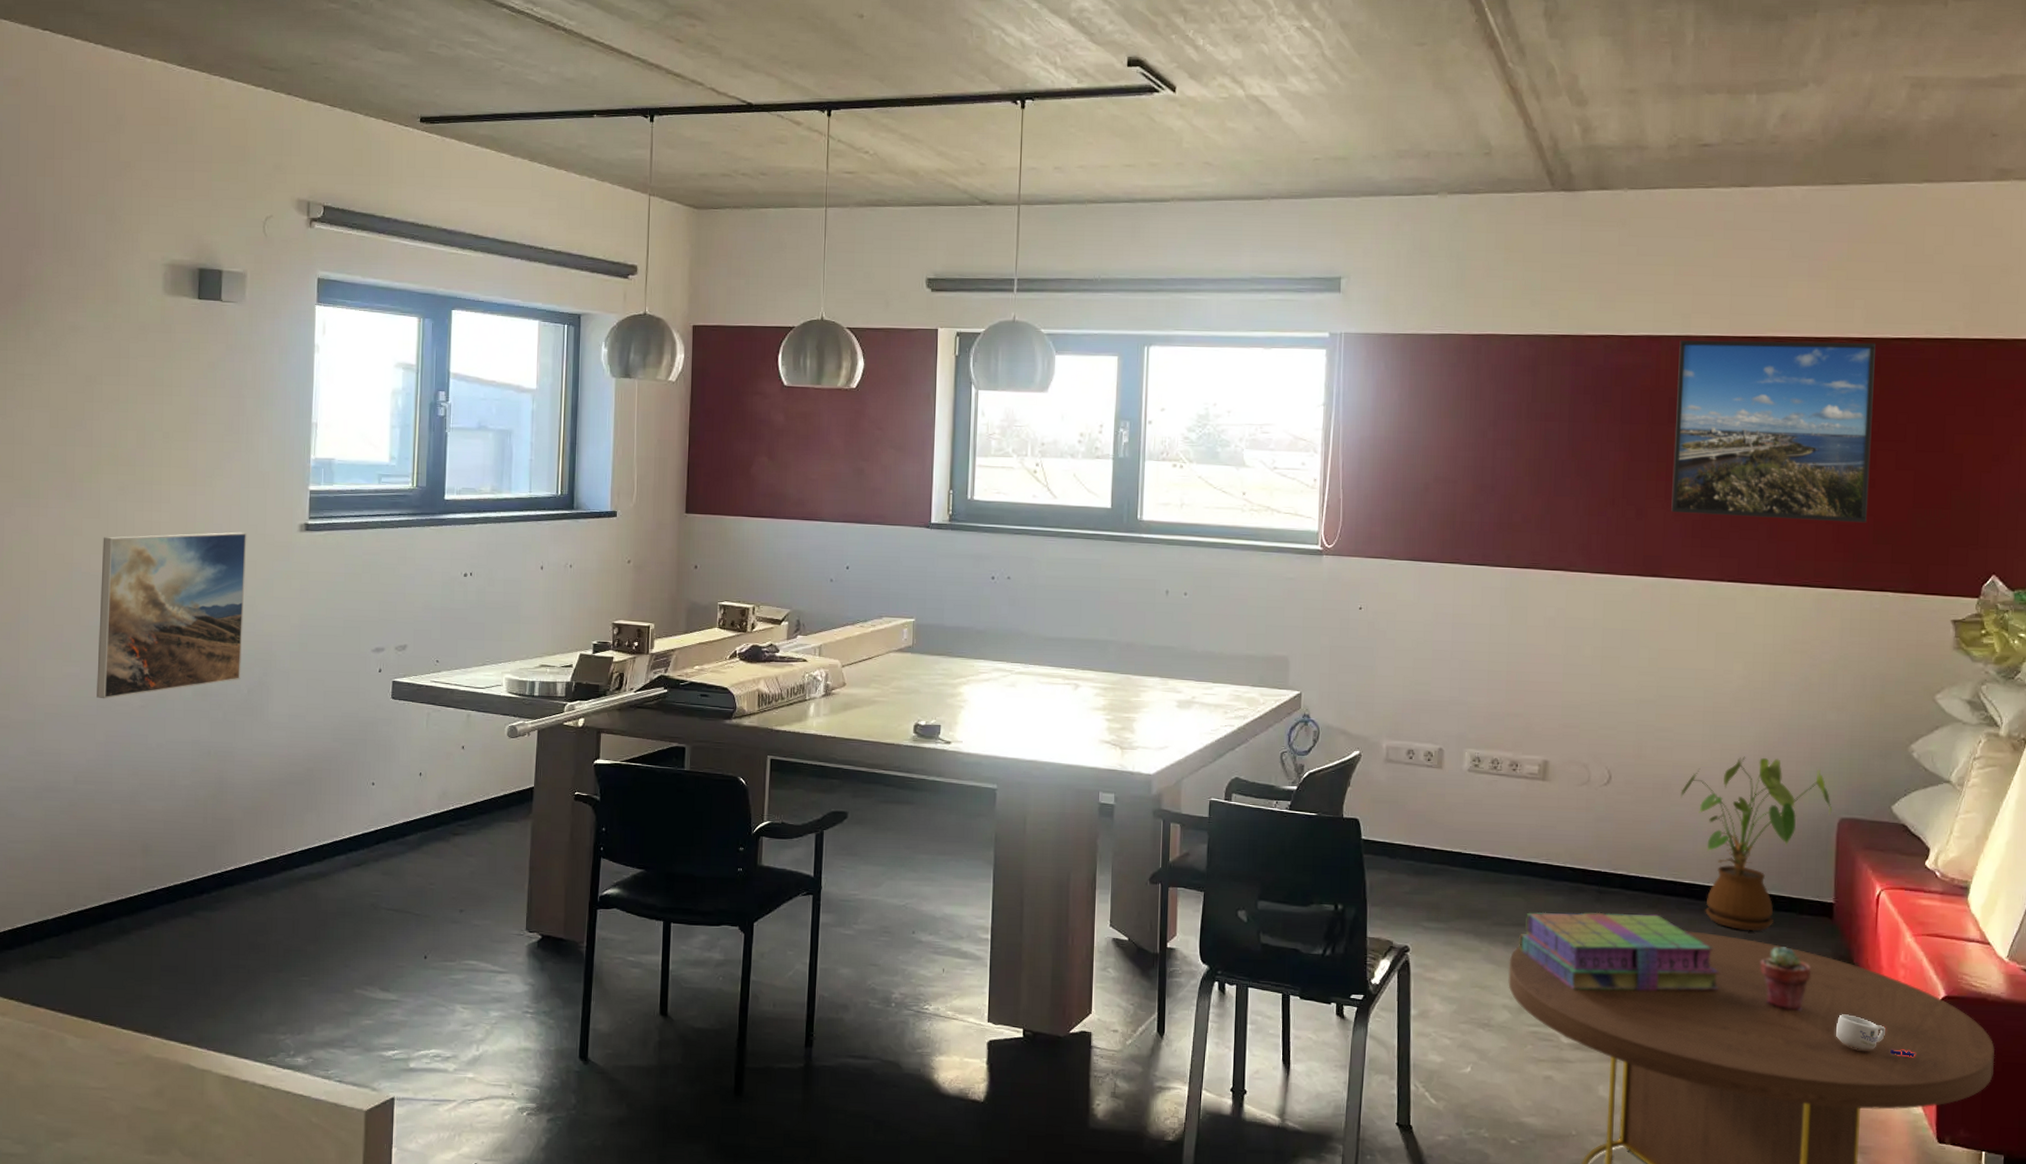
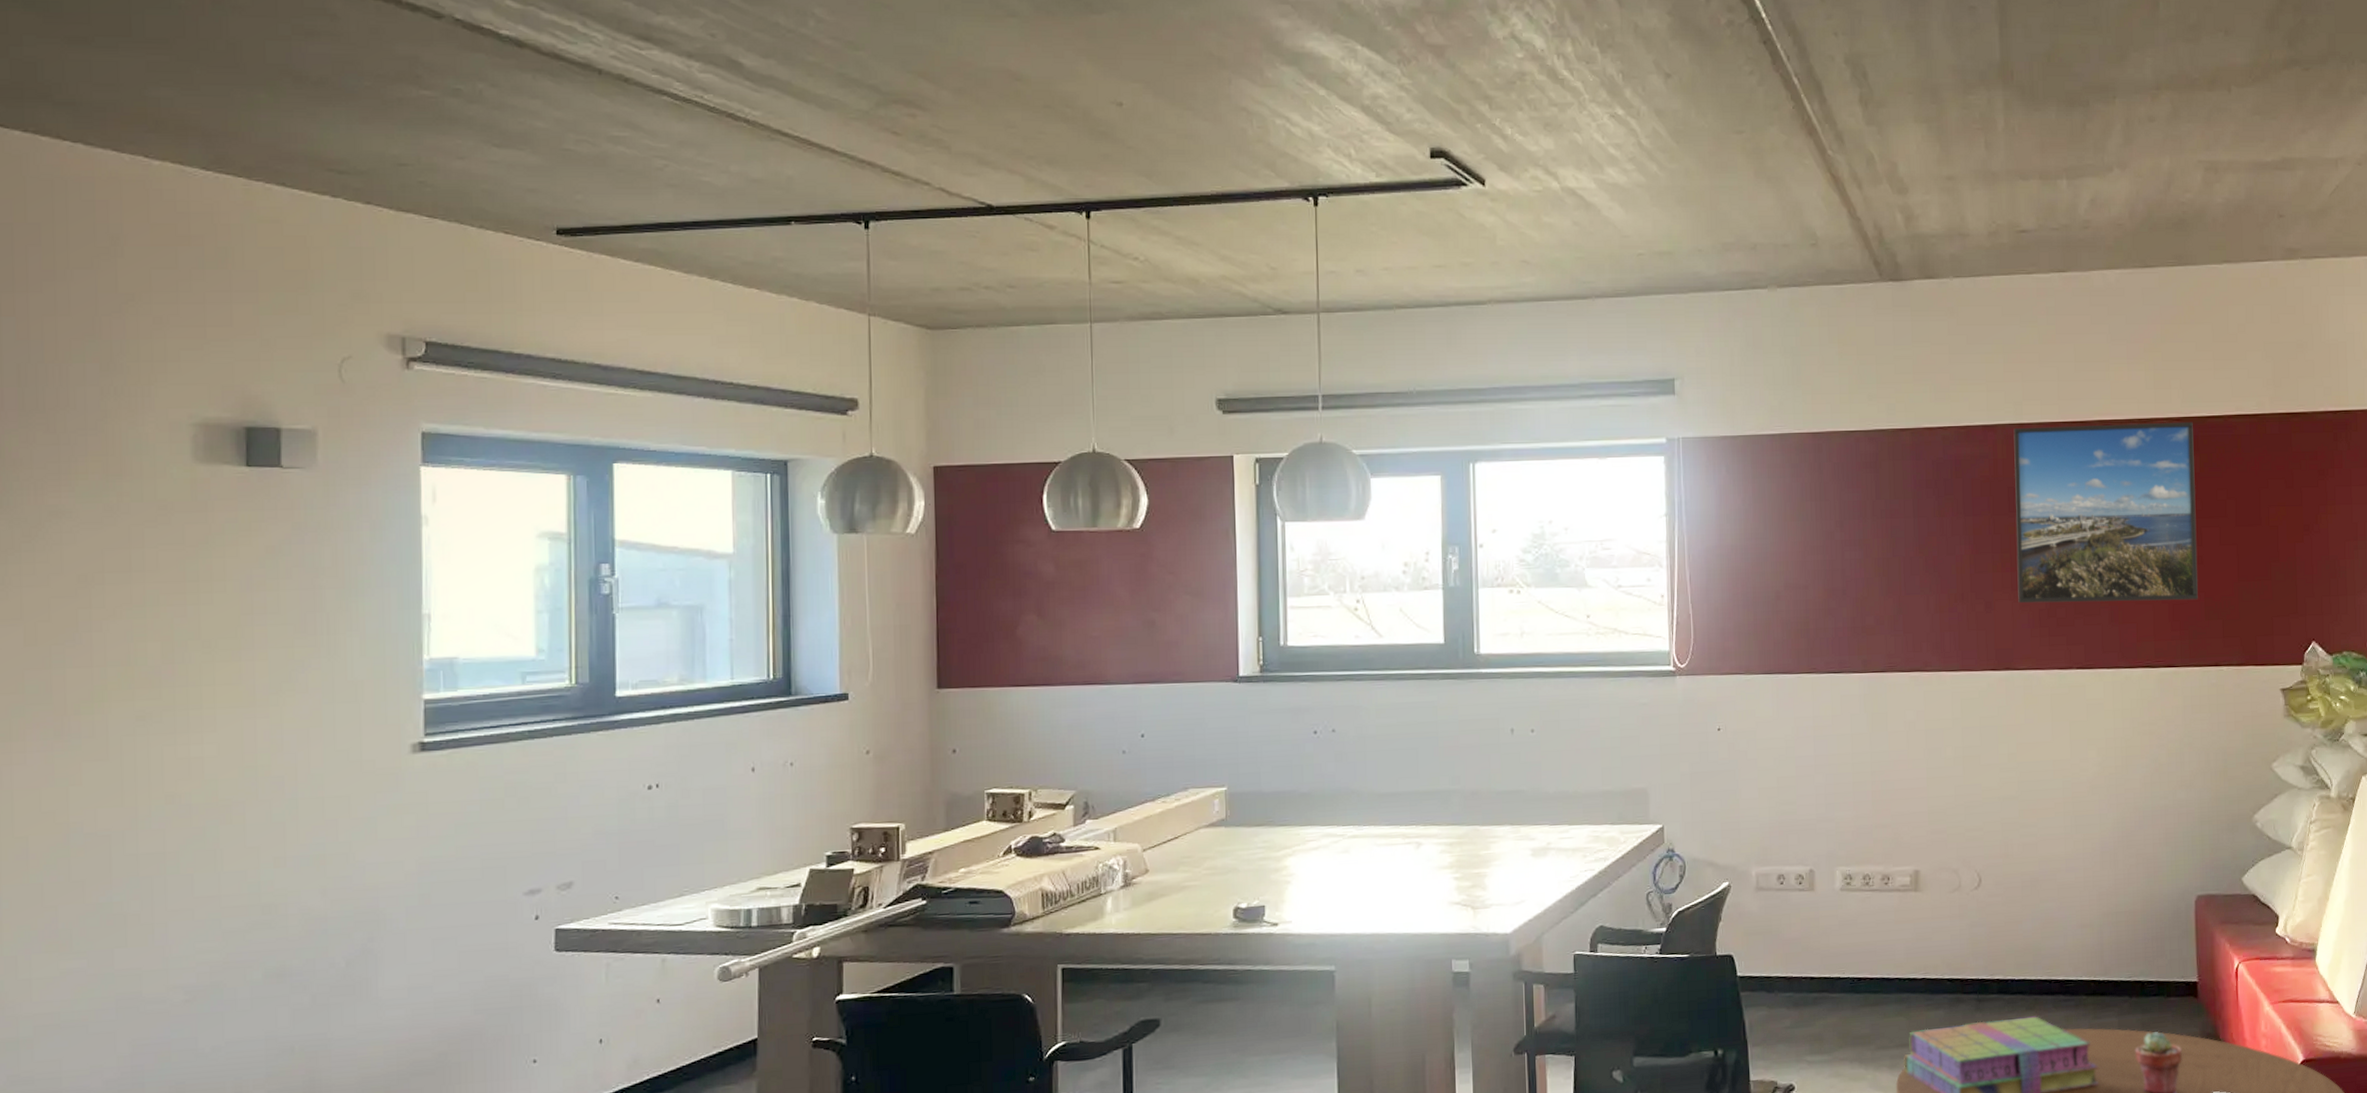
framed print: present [97,532,247,699] -> none [114,760,335,998]
house plant: present [1680,756,1833,931] -> none [2048,842,2190,1021]

